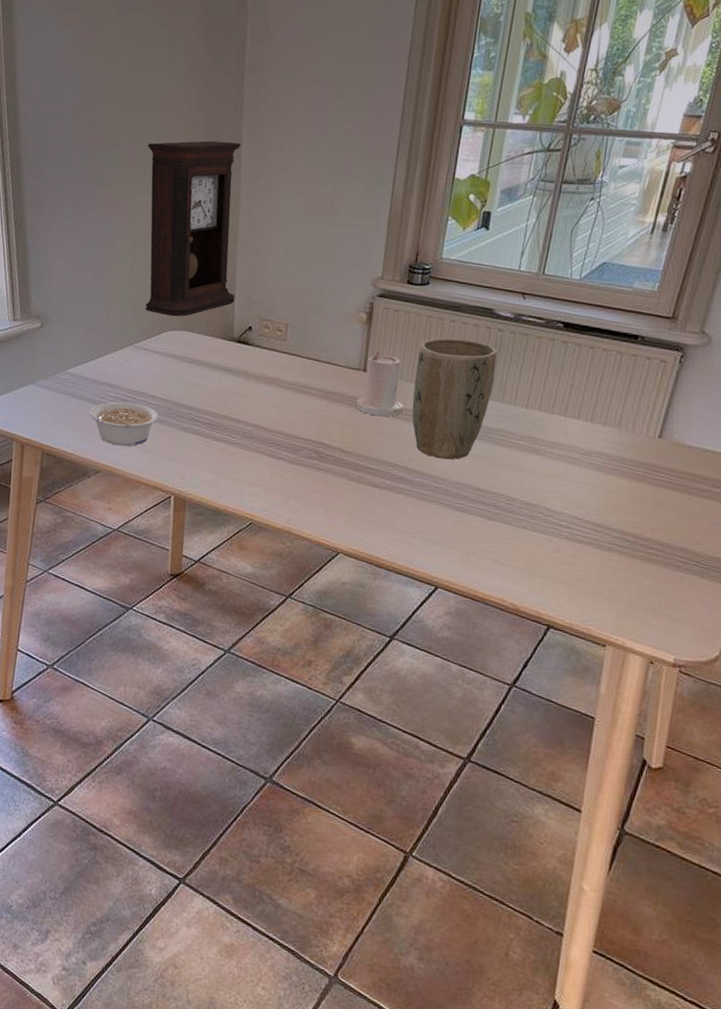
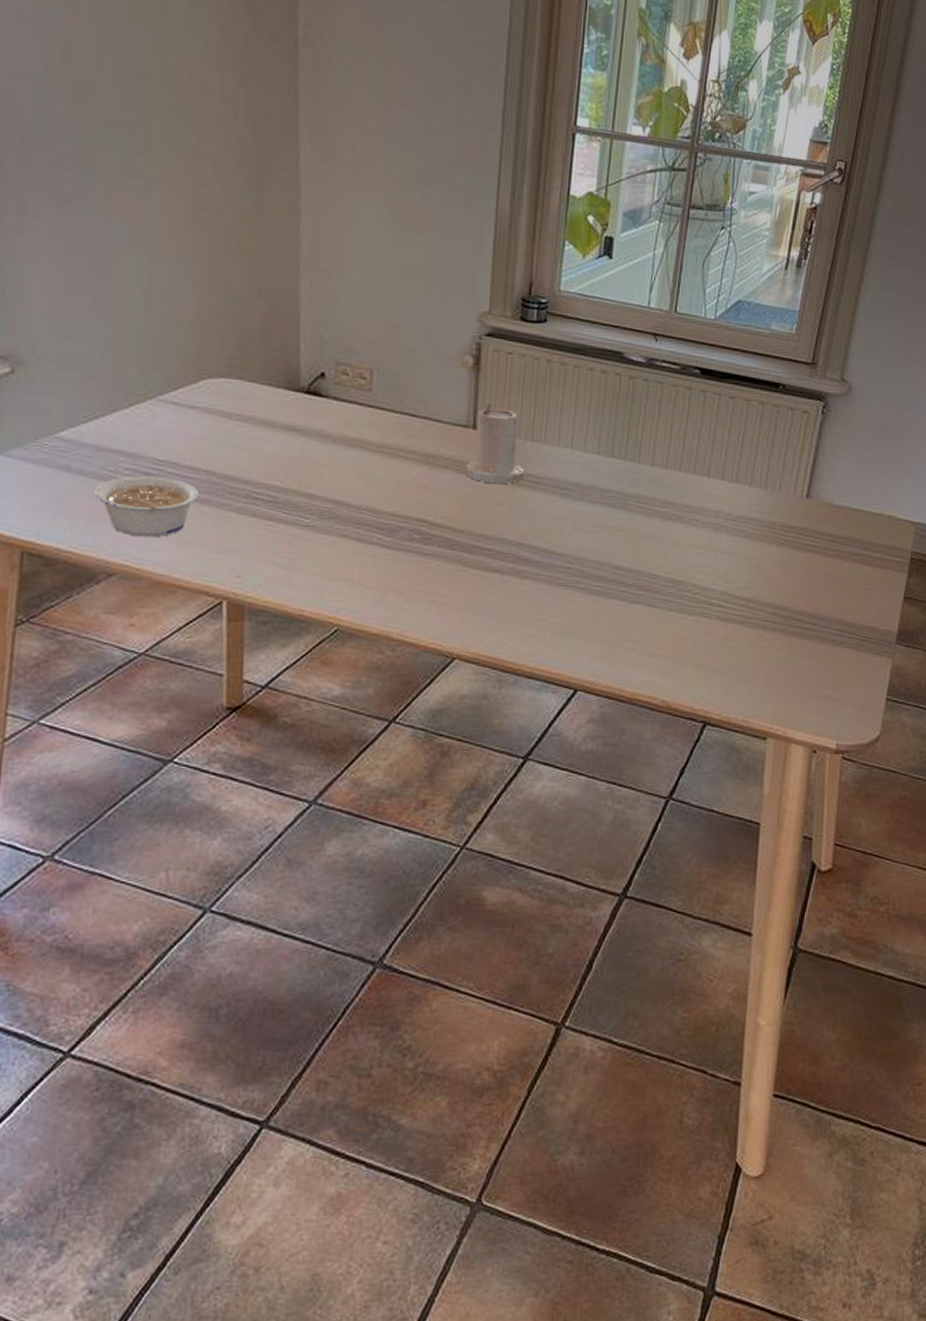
pendulum clock: present [145,140,241,317] -> none [164,124,300,360]
plant pot: present [412,337,497,460] -> none [535,386,630,534]

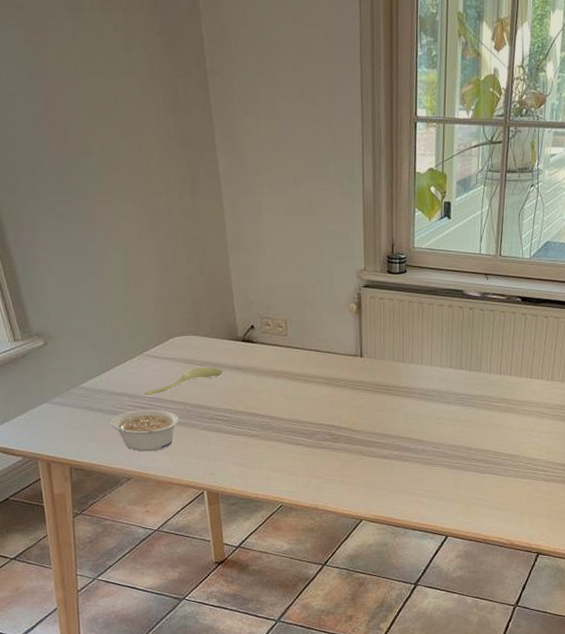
spoon: none [150,423,271,458] -> present [143,367,222,396]
candle: present [466,403,524,485] -> none [358,337,399,396]

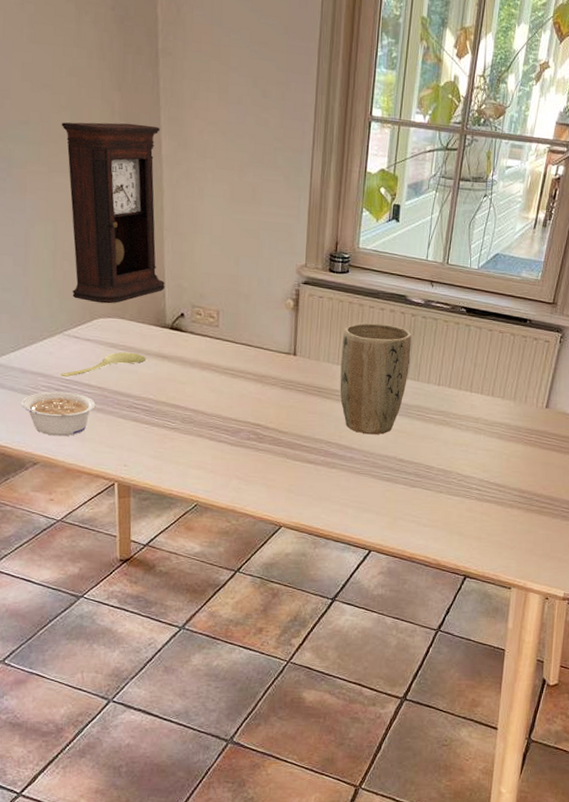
pendulum clock: none [121,145,234,322] -> present [61,122,165,304]
plant pot: none [405,320,472,427] -> present [340,322,412,435]

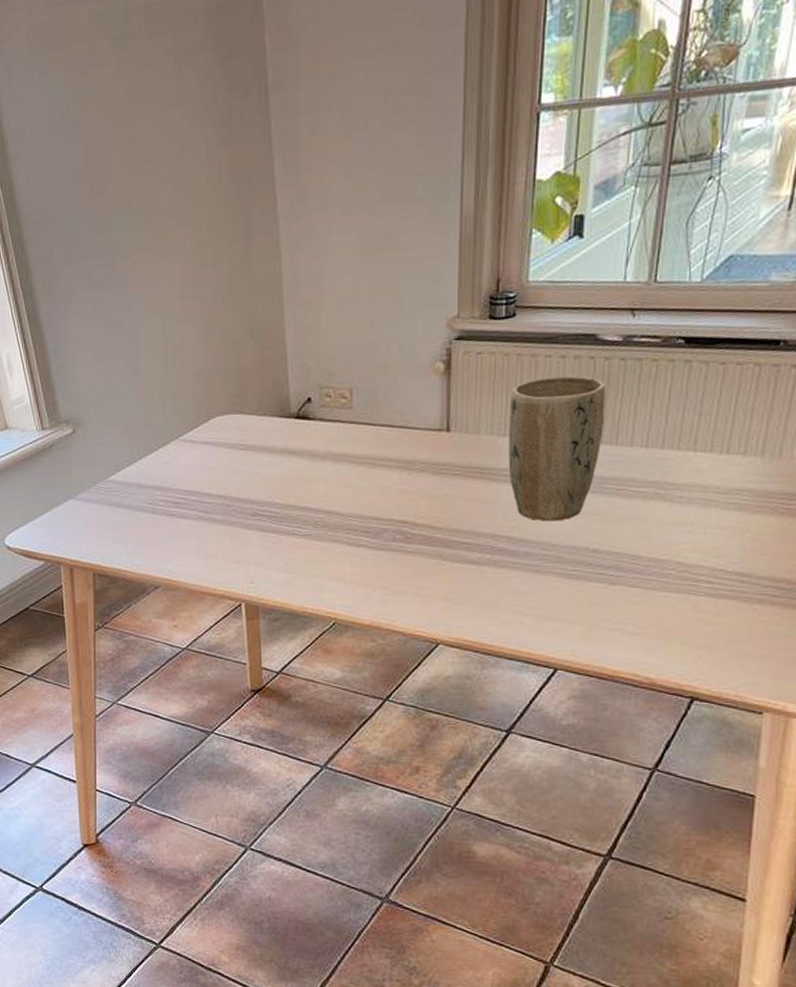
legume: present [21,391,96,437] -> none [139,505,217,555]
spoon: present [60,352,146,378] -> none [177,451,270,489]
pendulum clock: present [61,122,165,304] -> none [165,179,288,400]

